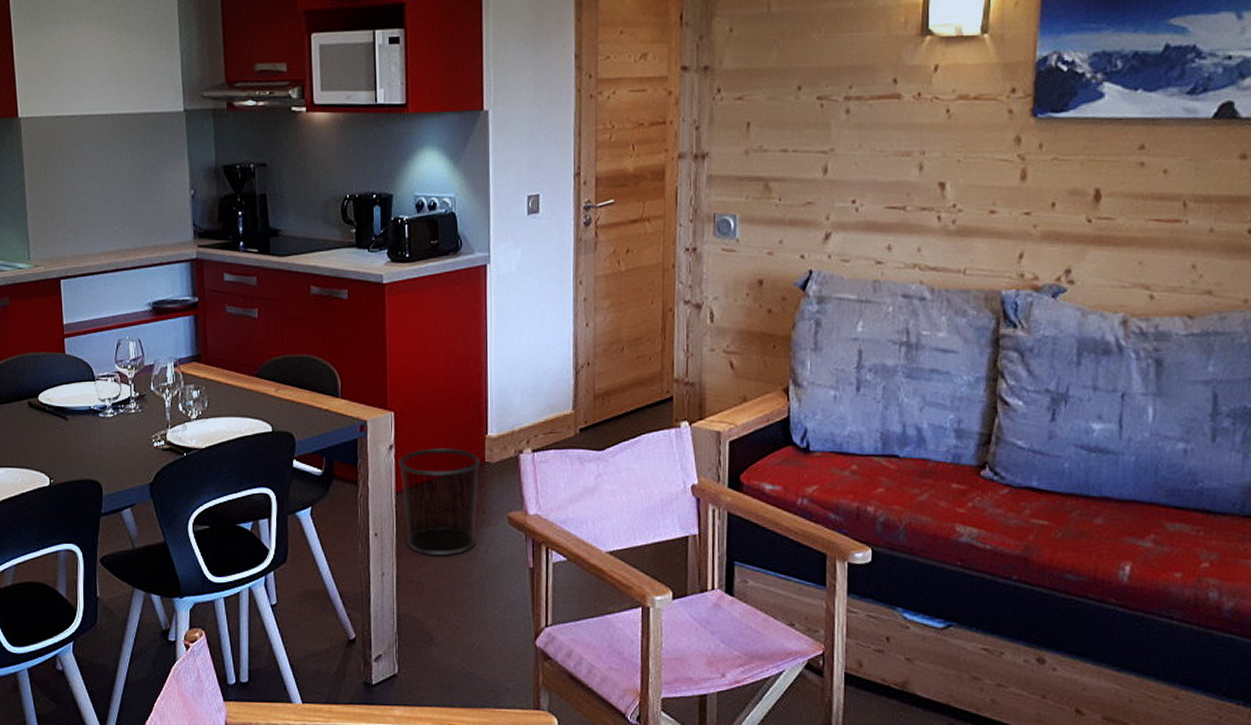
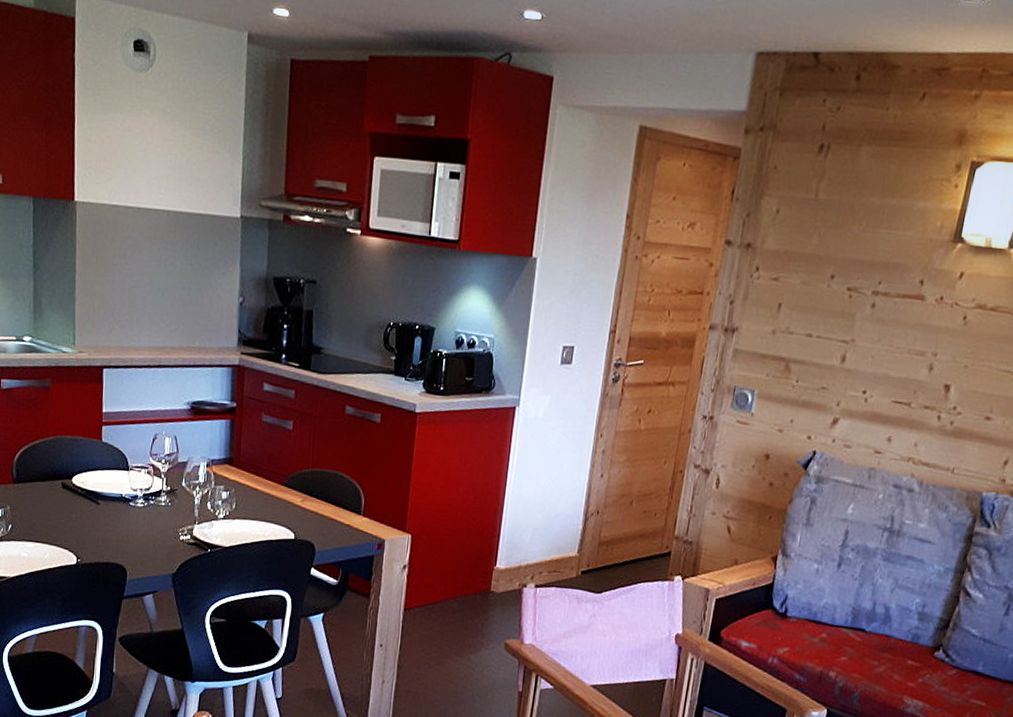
waste bin: present [398,448,480,556] -> none [408,572,486,672]

